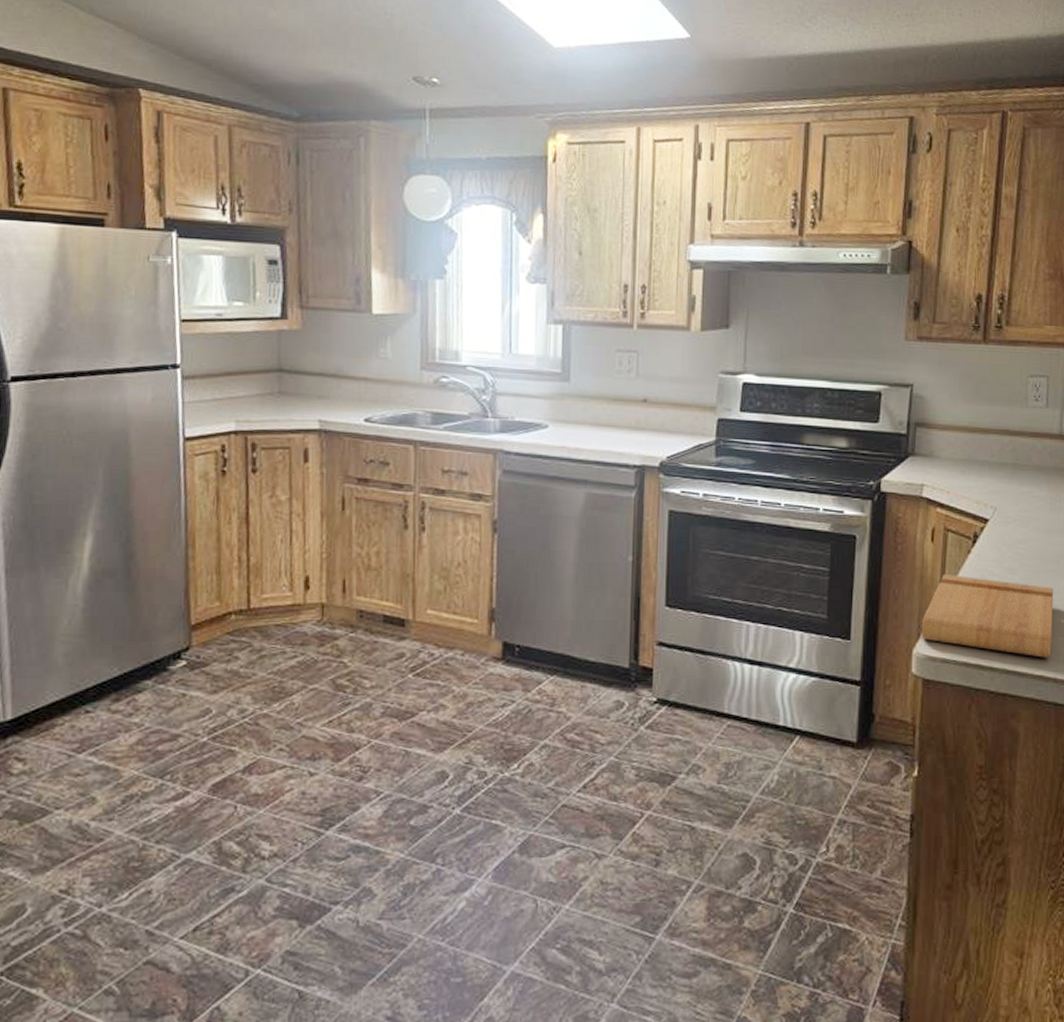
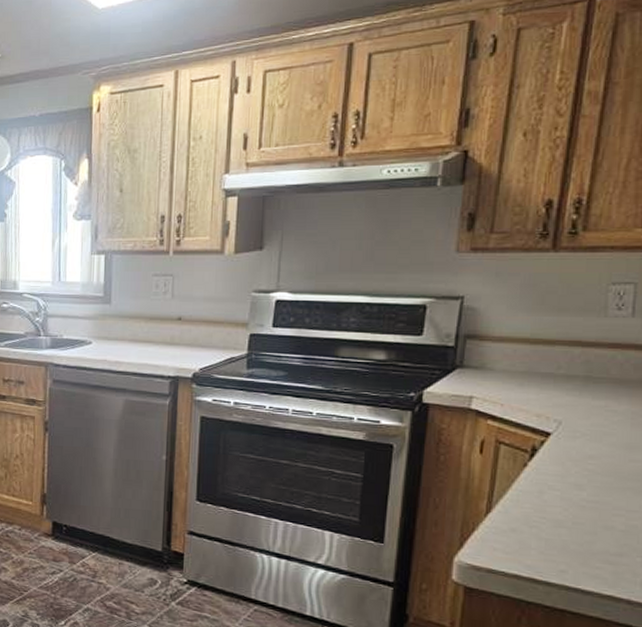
cutting board: present [921,575,1054,658] -> none [464,487,632,579]

